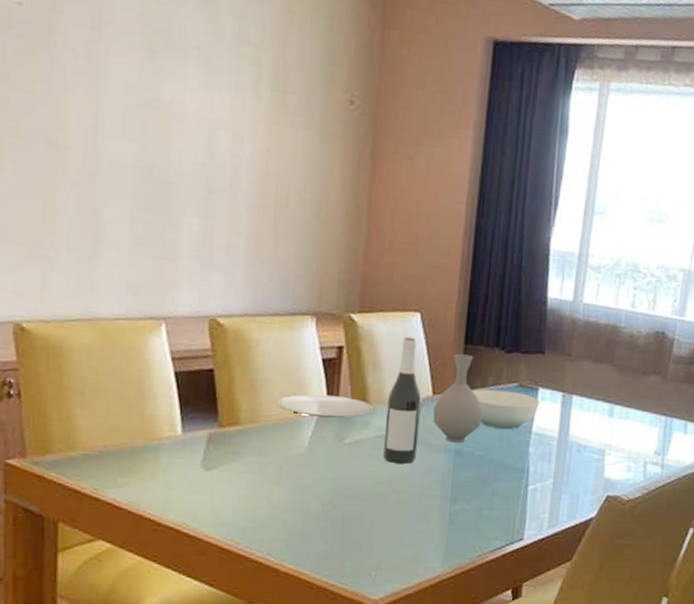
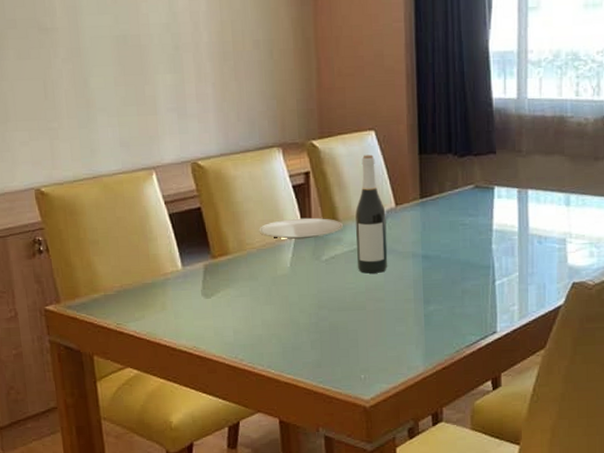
vase: present [433,354,483,443] -> none [397,164,445,248]
bowl: present [472,389,540,429] -> none [432,193,497,230]

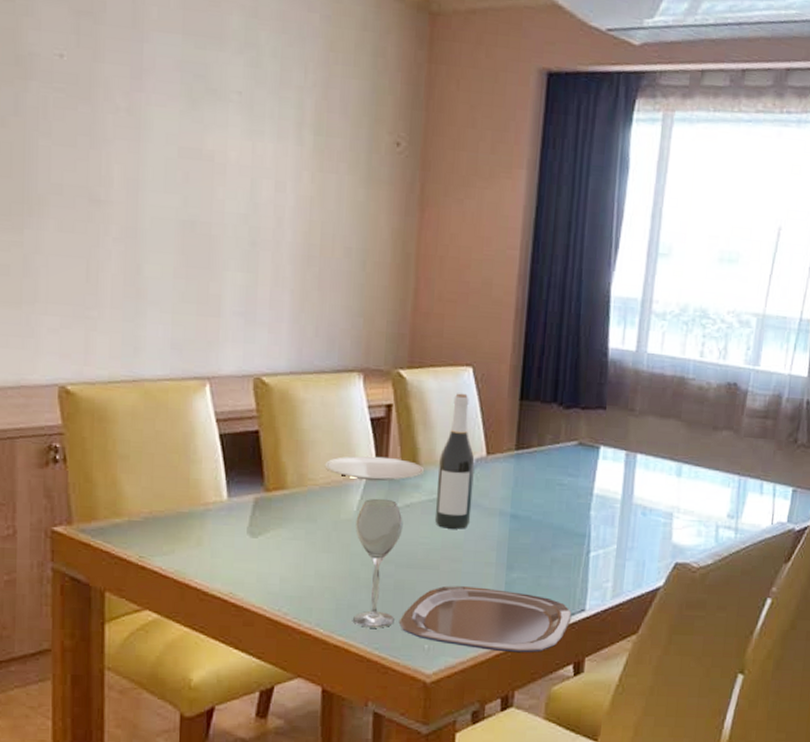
wineglass: none [291,253,333,365] -> present [353,498,403,628]
plate: none [336,321,485,375] -> present [398,585,572,653]

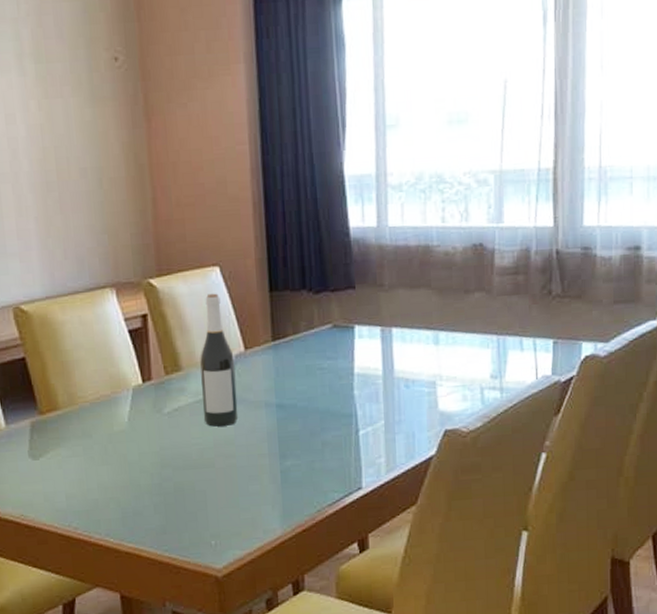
plate: present [324,455,424,482] -> none [91,365,186,391]
wineglass: present [353,498,403,628] -> none [129,406,179,532]
plate: present [398,585,572,653] -> none [183,479,350,539]

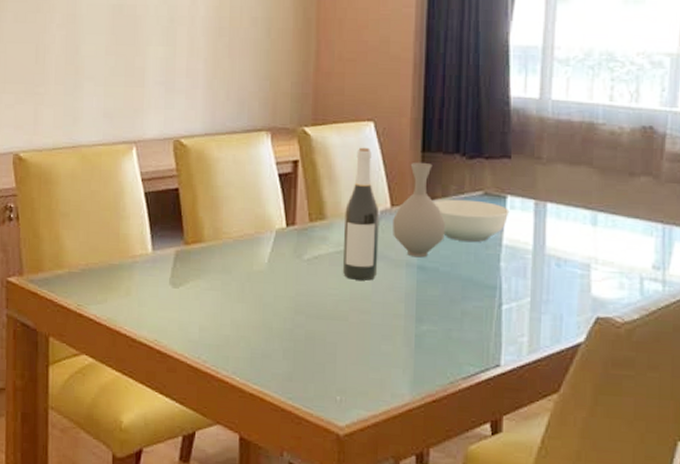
vase: none [247,302,300,397] -> present [392,163,446,258]
bowl: none [285,333,358,375] -> present [433,199,510,242]

